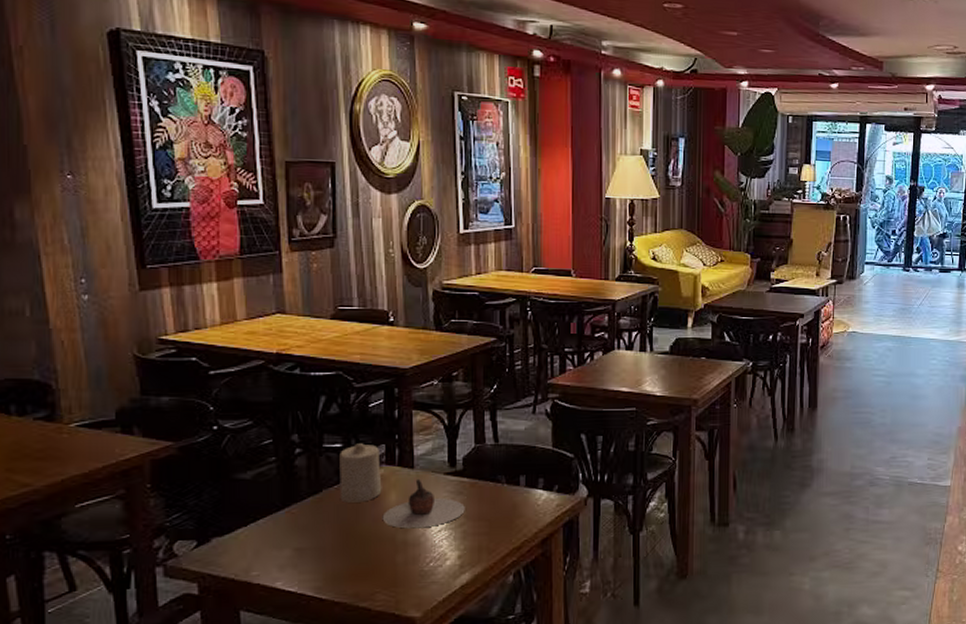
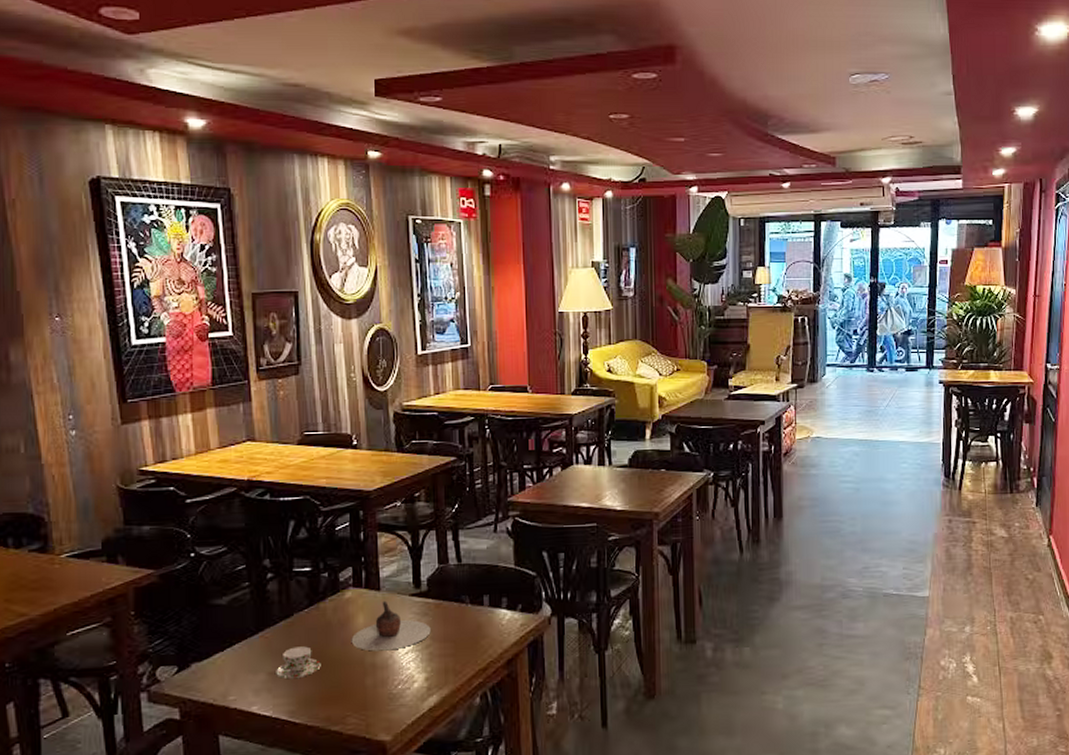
teacup: none [302,523,350,555] -> present [276,646,321,679]
candle: present [339,443,382,503] -> none [309,566,350,626]

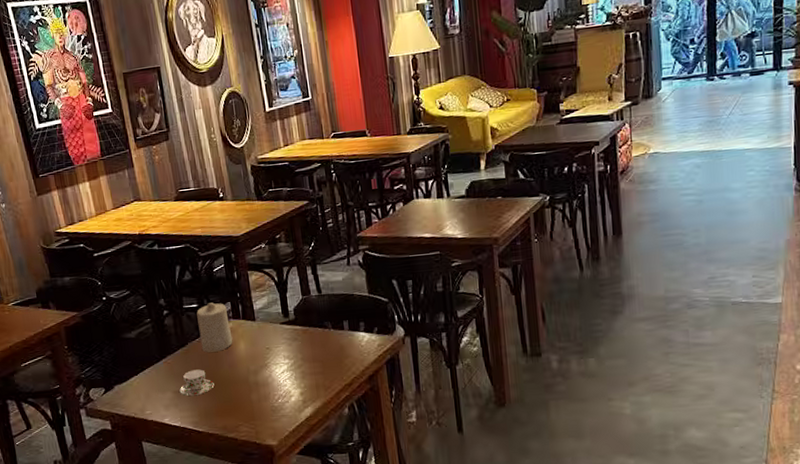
candle: none [309,566,350,626] -> present [196,302,233,352]
teapot: present [351,600,431,651] -> none [236,329,301,372]

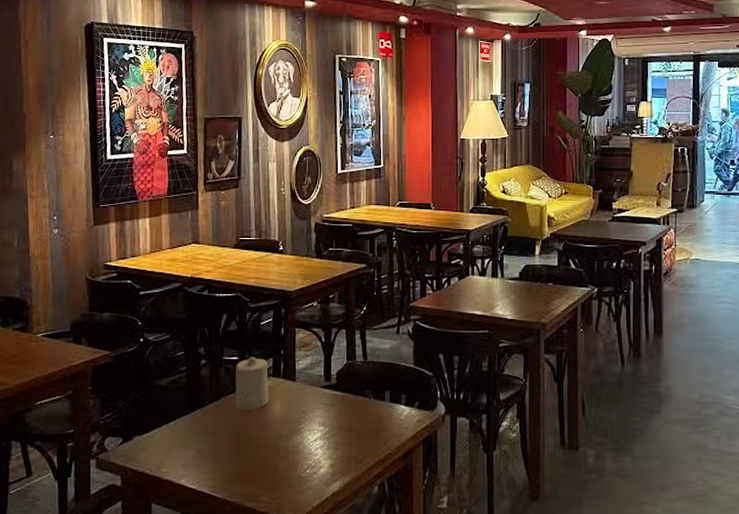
teacup: present [179,369,215,396] -> none [203,427,241,456]

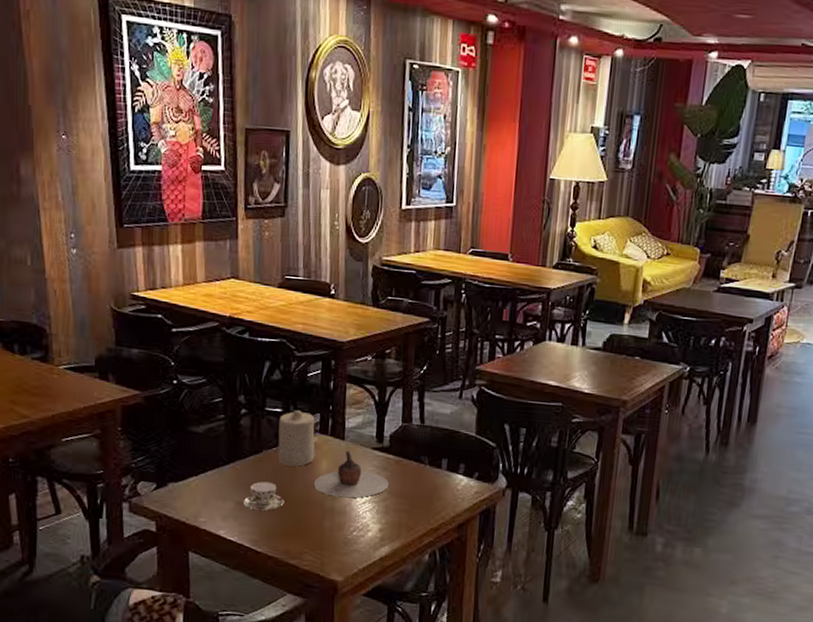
teacup: none [203,427,241,456] -> present [243,481,284,511]
teapot: none [268,390,337,437] -> present [313,450,389,498]

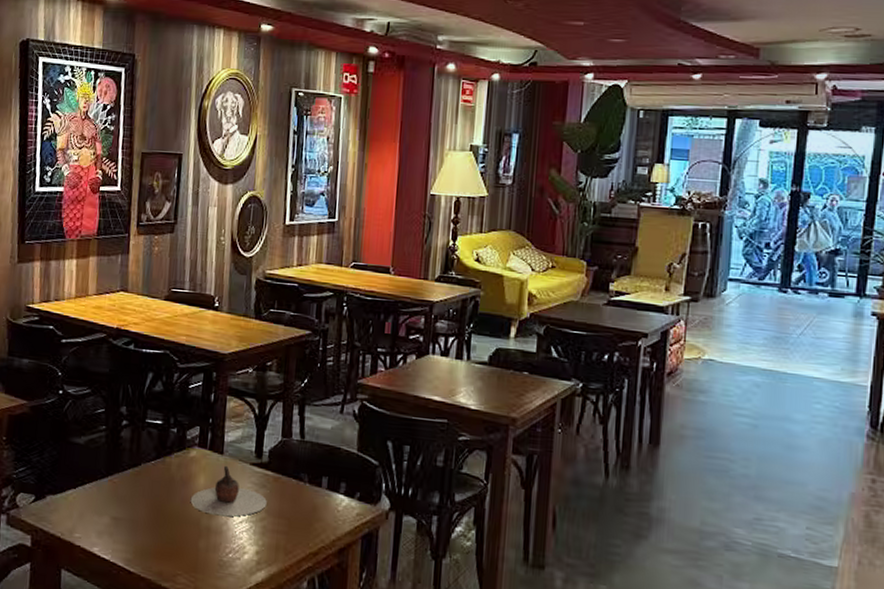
teacup: present [243,481,284,511] -> none [118,496,160,528]
candle: present [277,410,315,467] -> none [155,422,194,481]

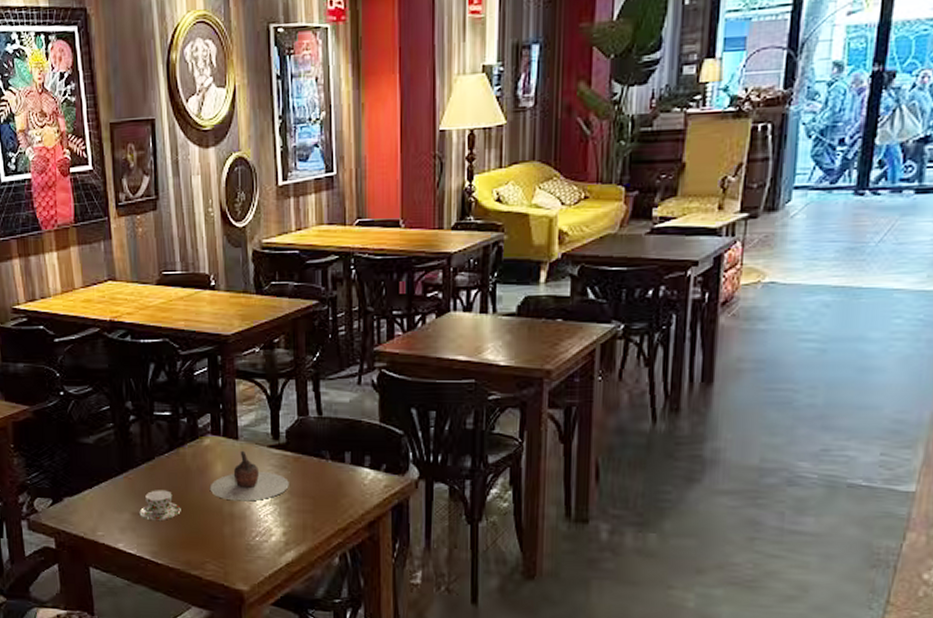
teacup: none [118,496,160,528] -> present [139,490,181,520]

